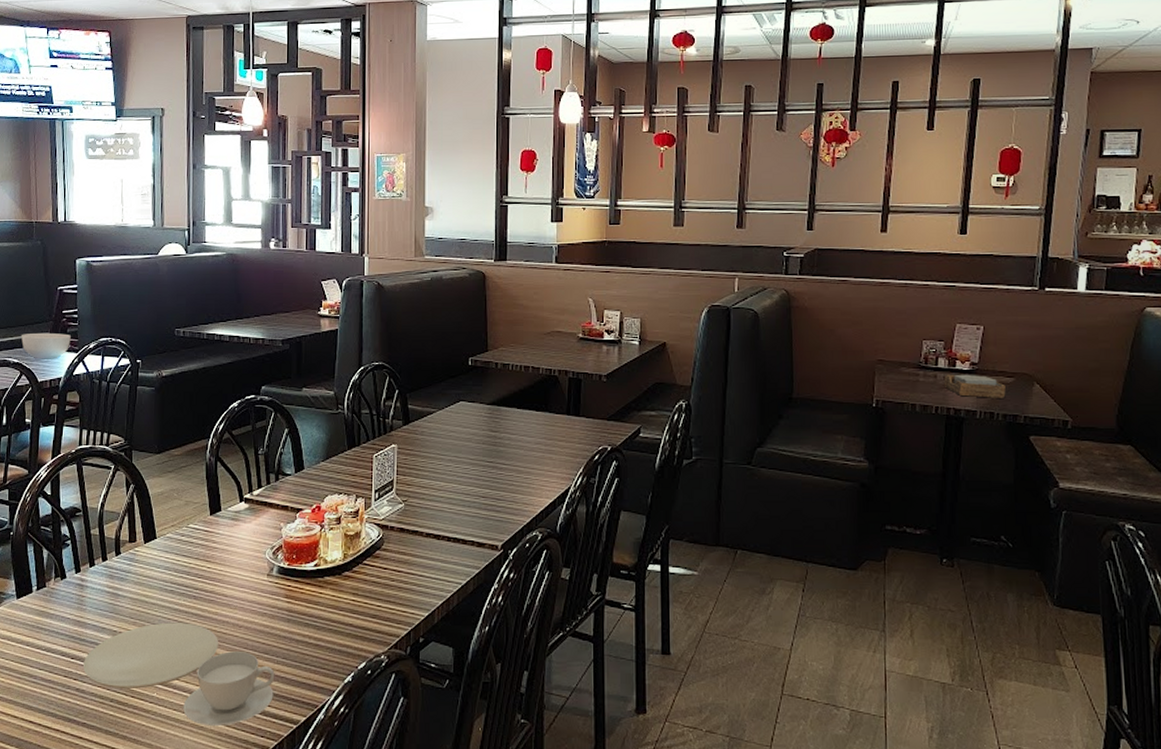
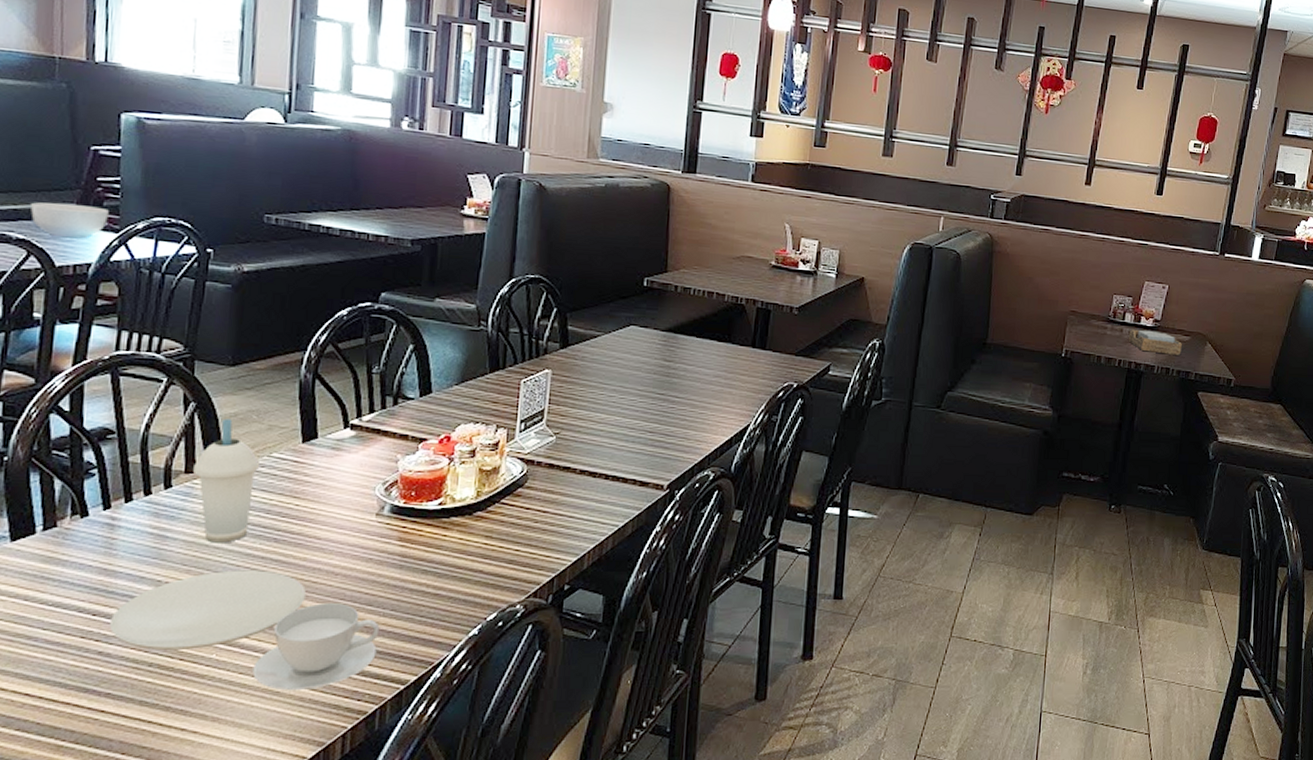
cup: none [135,497,181,600] -> present [193,418,261,543]

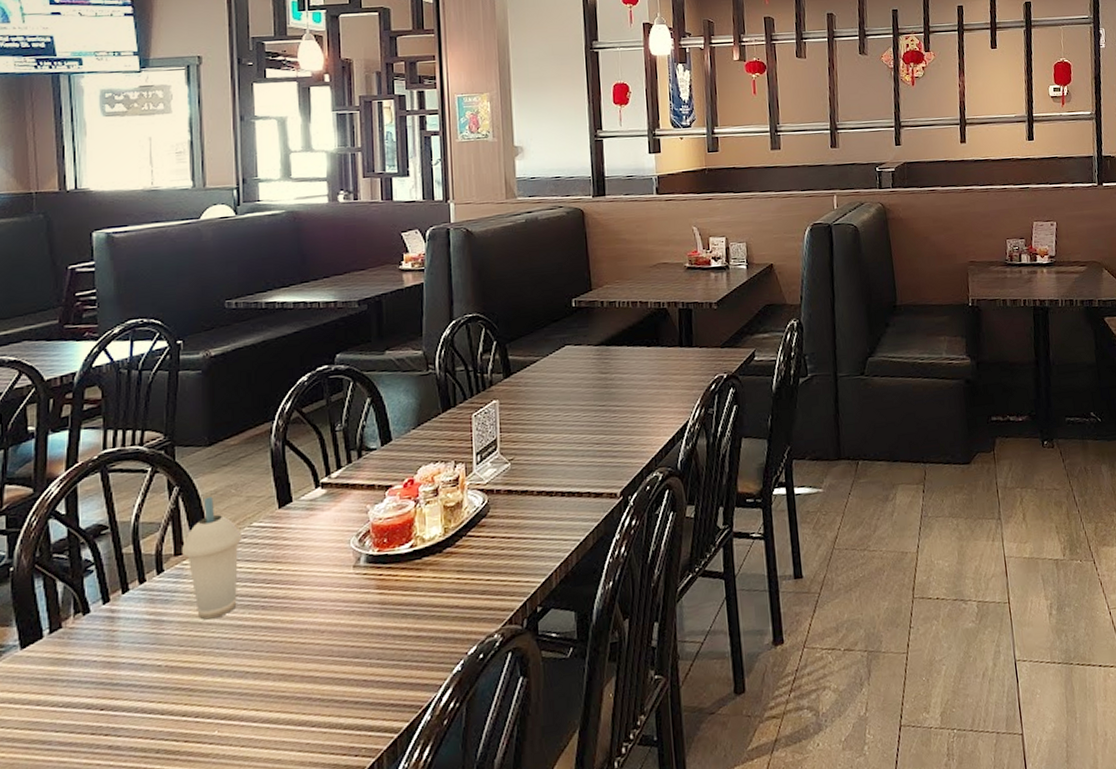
bowl: present [30,202,109,239] -> none [20,319,88,354]
plate: present [110,570,306,650] -> none [118,638,296,737]
teacup: present [252,603,380,690] -> none [253,660,369,758]
napkin holder: present [1128,329,1182,356] -> none [1028,267,1081,288]

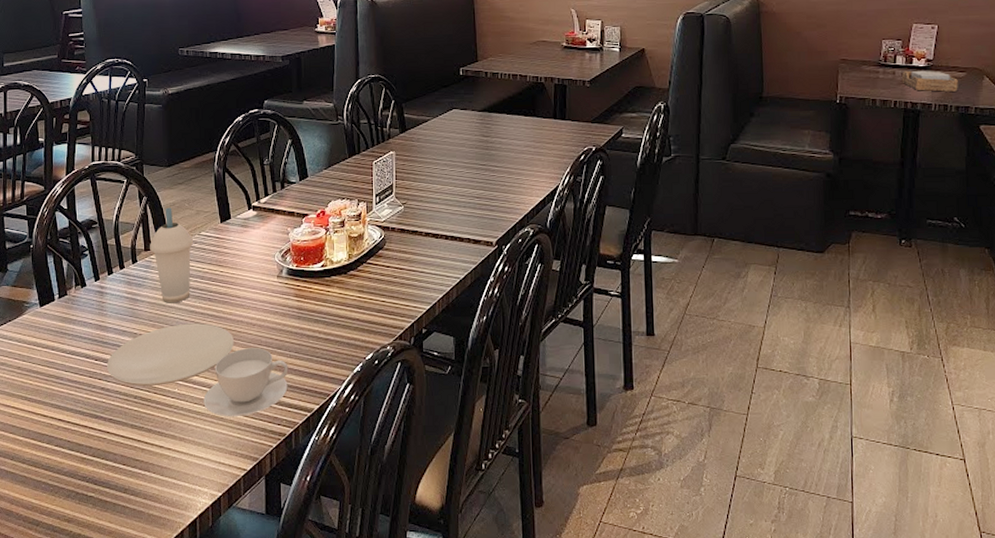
plate: none [118,638,296,737] -> present [107,323,234,386]
teacup: none [253,660,369,758] -> present [203,348,289,416]
napkin holder: none [1028,267,1081,288] -> present [901,70,958,93]

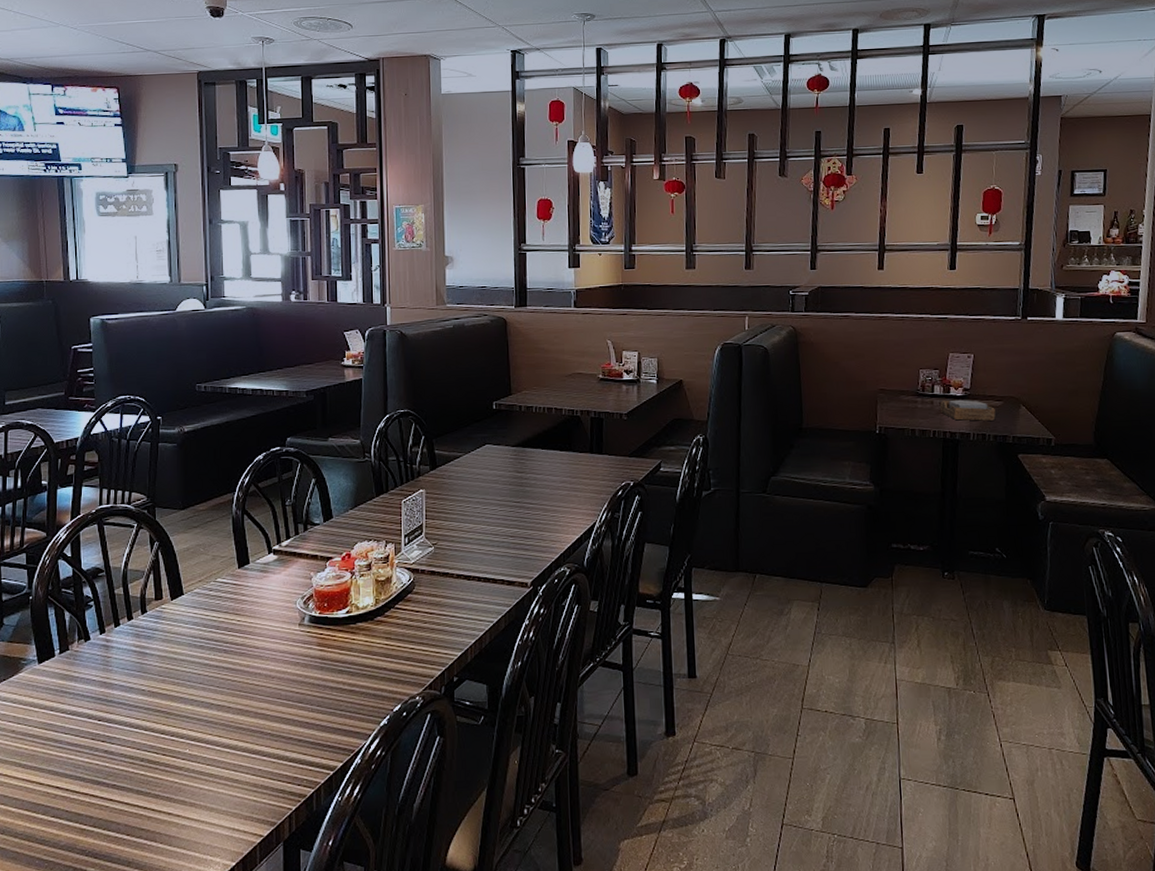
plate: present [107,323,234,386] -> none [112,677,251,747]
cup: present [150,207,194,303] -> none [161,553,209,656]
teacup: present [203,348,289,416] -> none [217,702,310,778]

